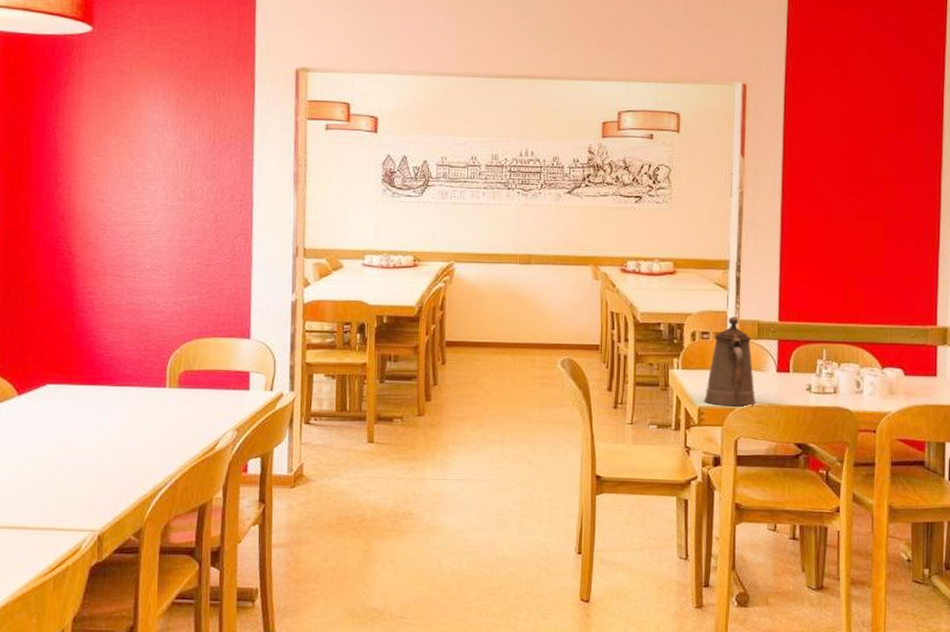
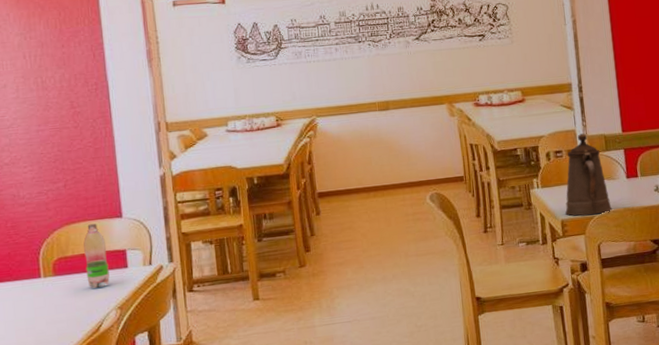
bottle: none [209,341,232,407] -> present [83,223,110,289]

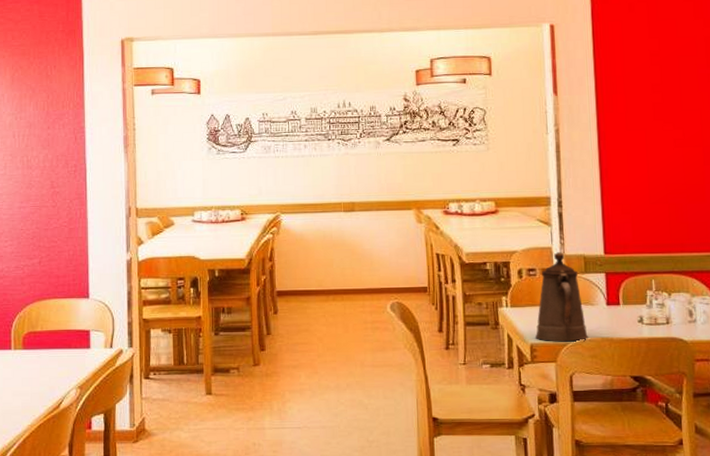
bottle: present [83,223,110,289] -> none [52,302,73,366]

